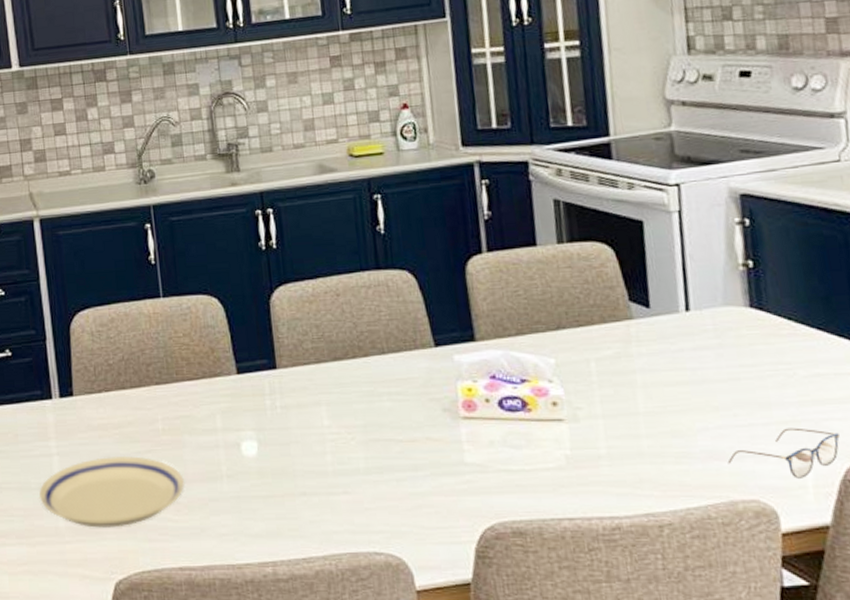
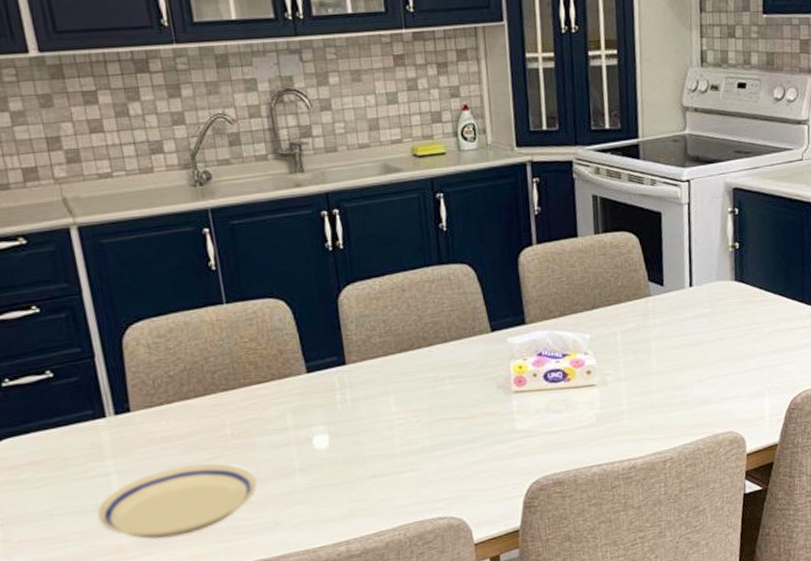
glasses: present [727,427,840,479] -> none [713,372,788,412]

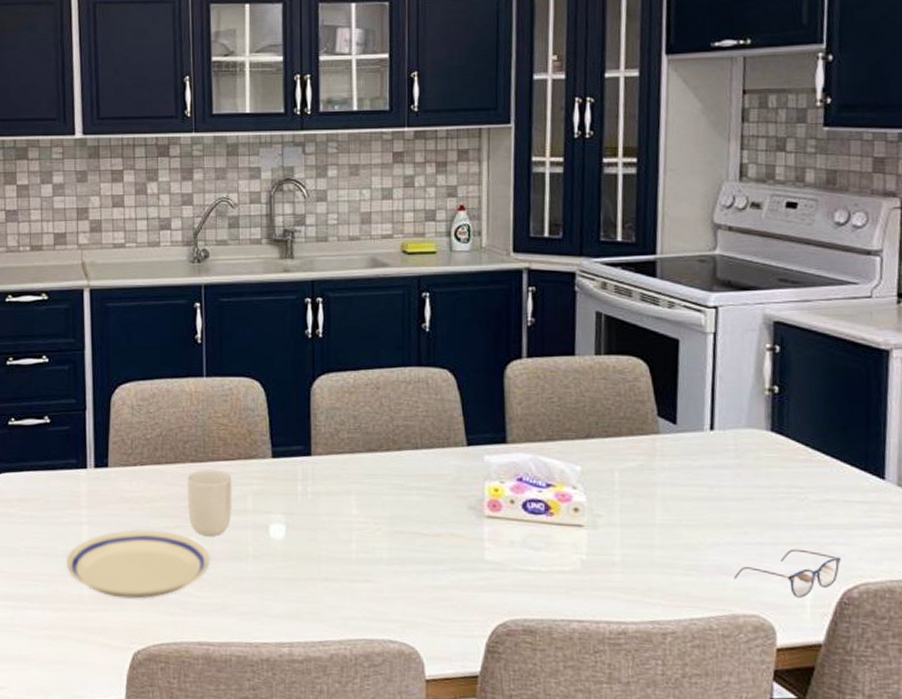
cup: none [220,393,273,461] -> present [187,469,232,536]
glasses: none [713,372,788,412] -> present [733,549,841,598]

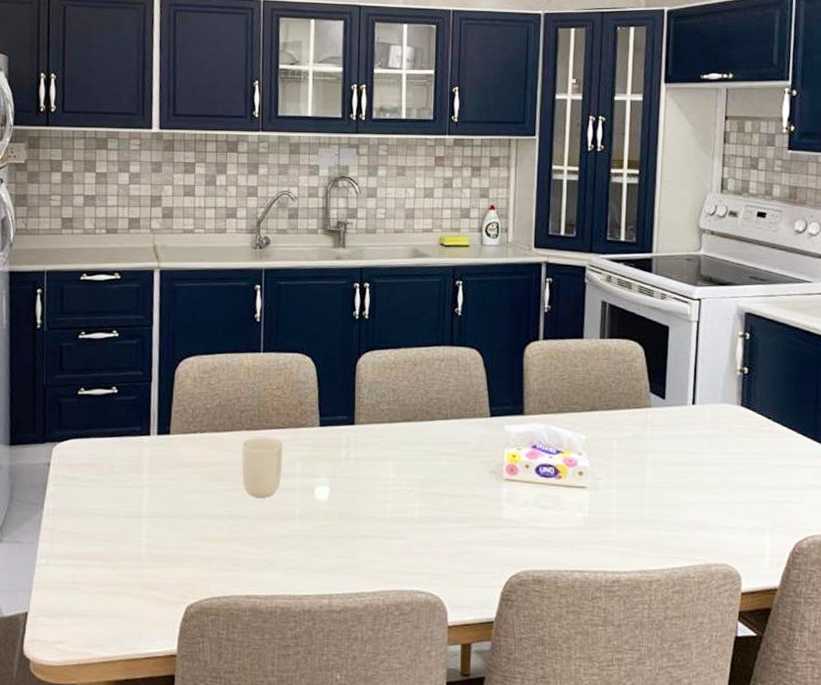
plate: present [65,529,210,599] -> none [126,492,260,556]
glasses: present [733,549,841,598] -> none [708,507,794,549]

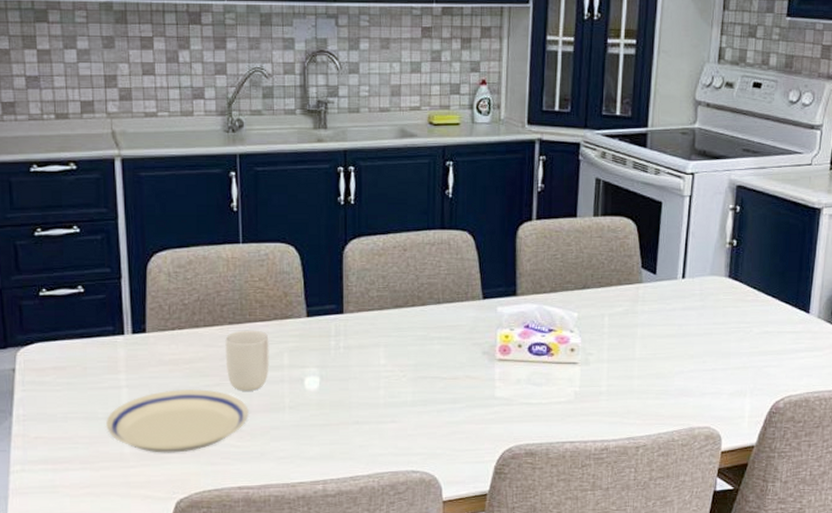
plate: none [126,492,260,556] -> present [105,389,249,453]

